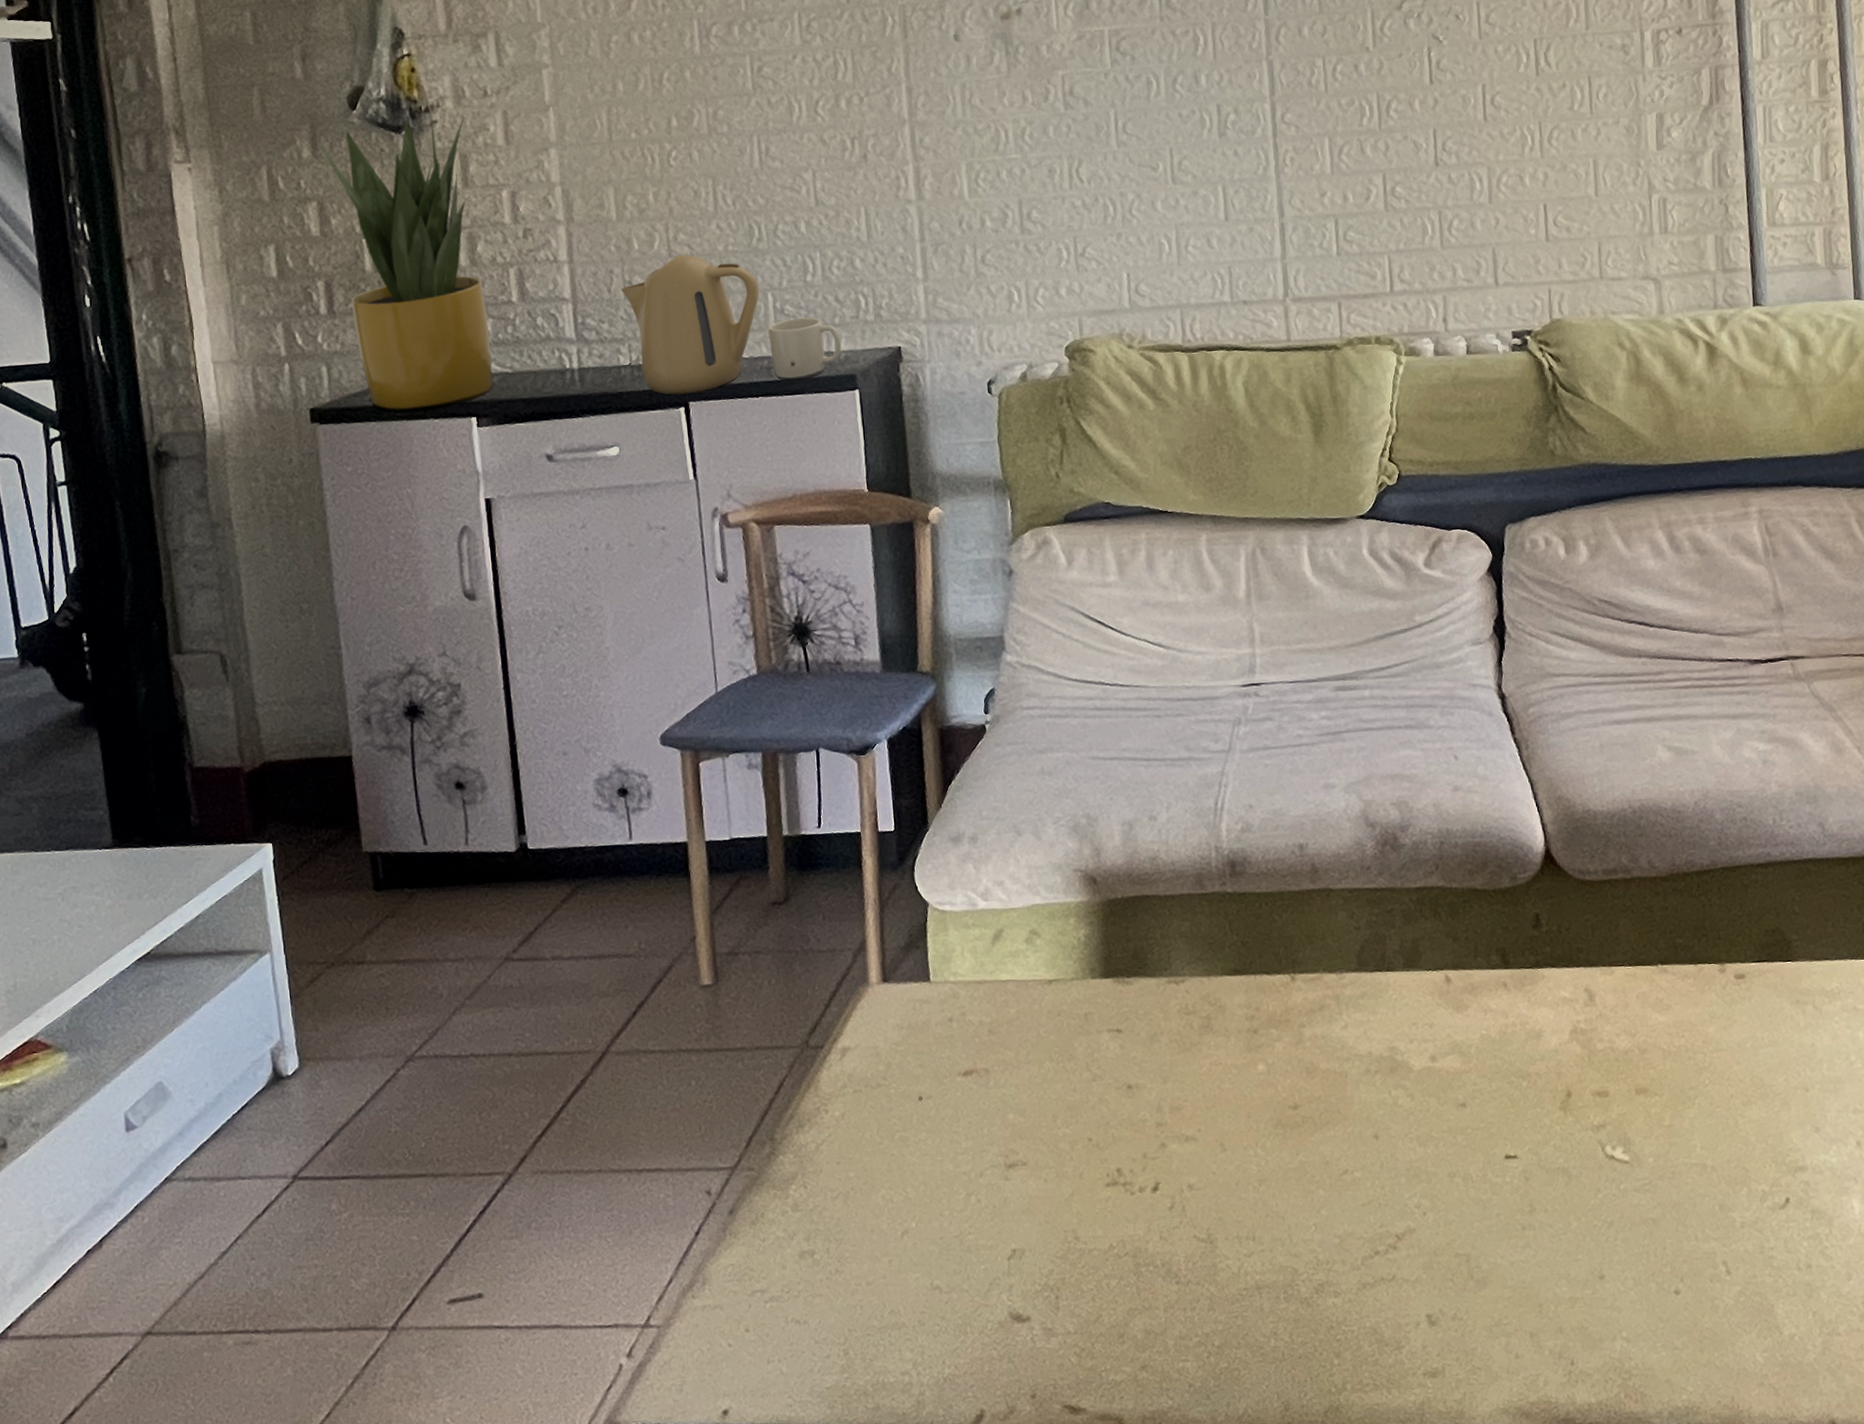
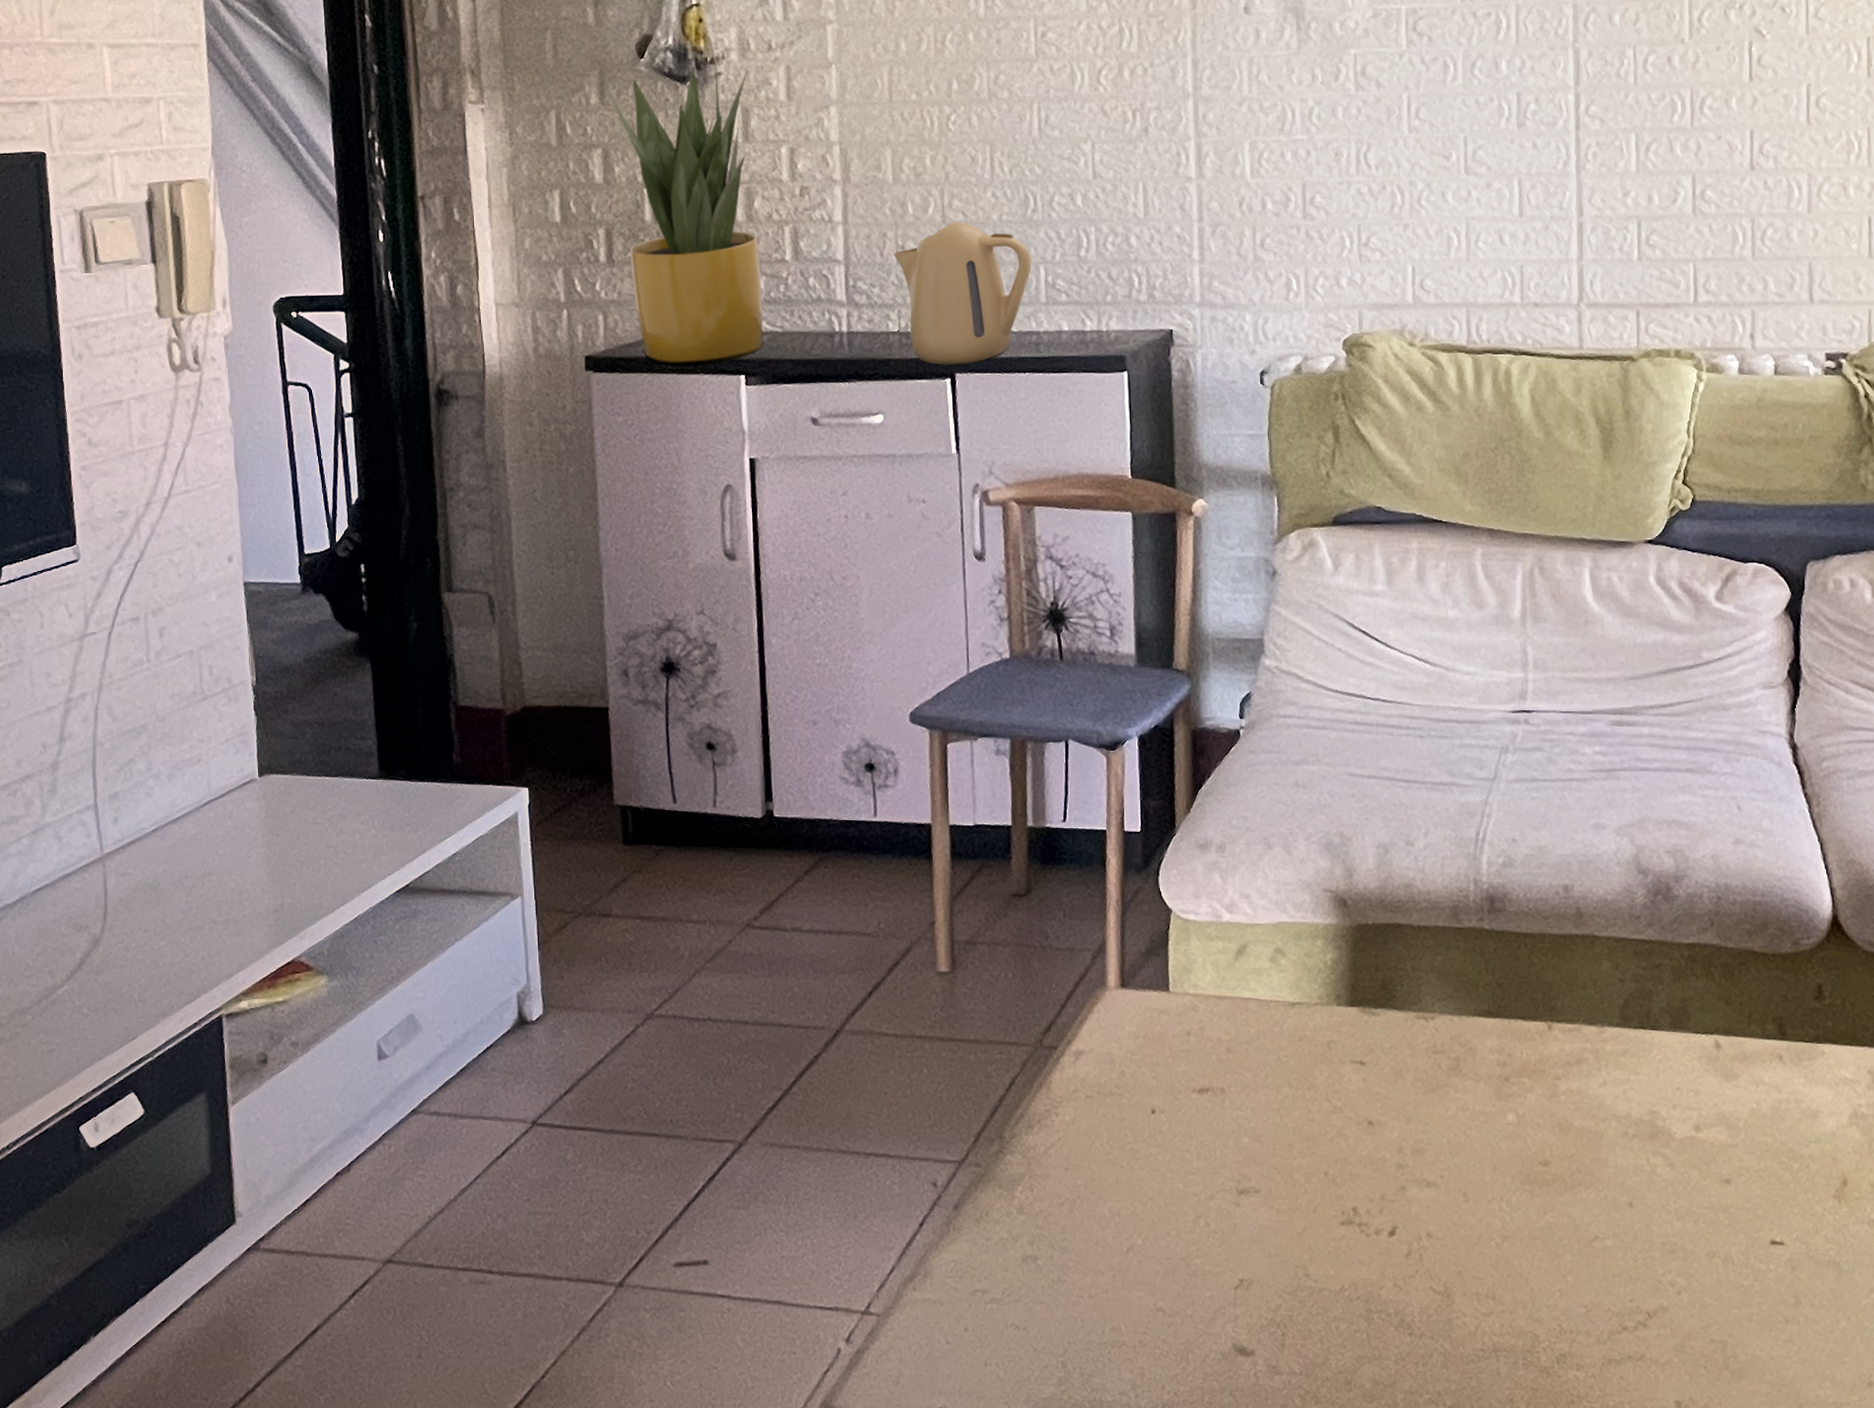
mug: present [768,317,842,381] -> none [1038,293,1112,358]

